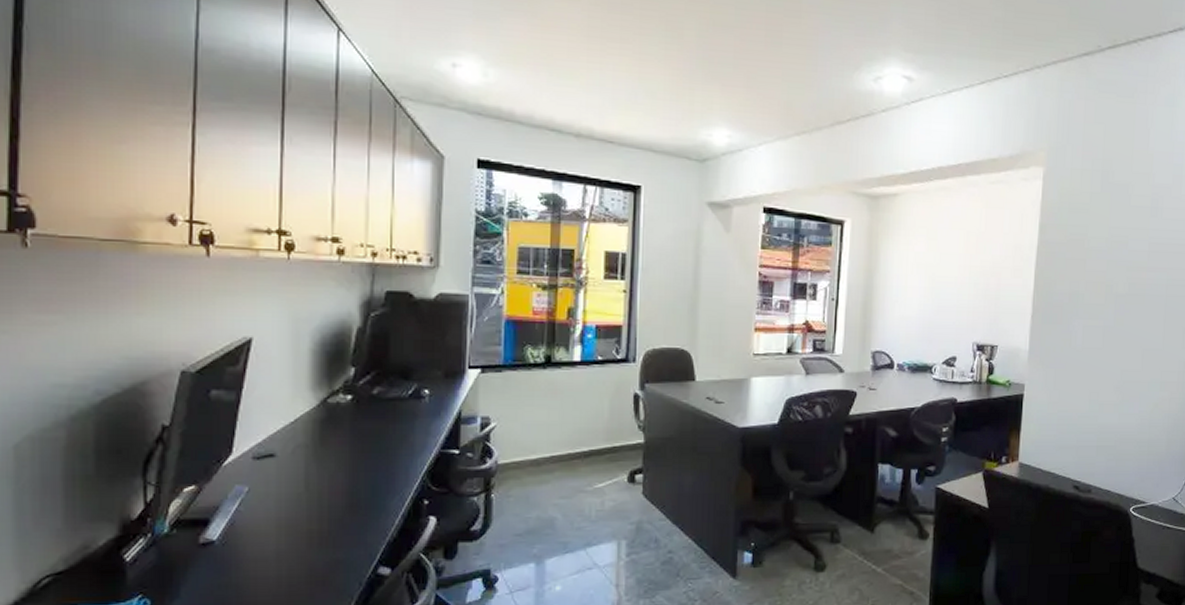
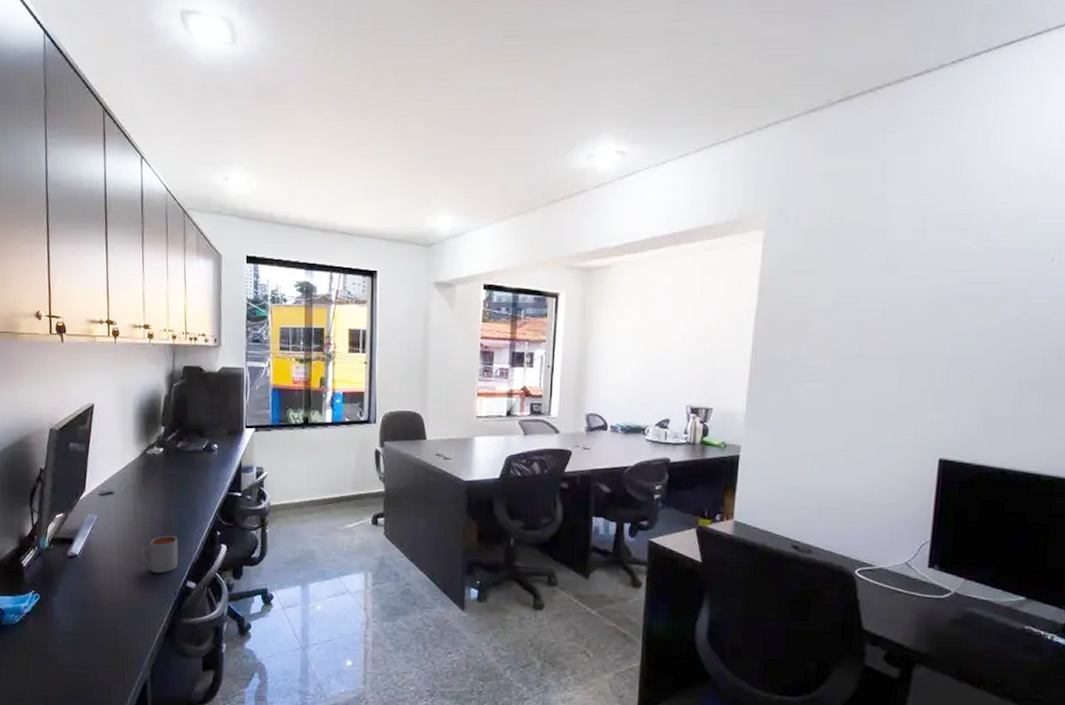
mug: none [311,509,368,560] -> present [140,536,179,574]

